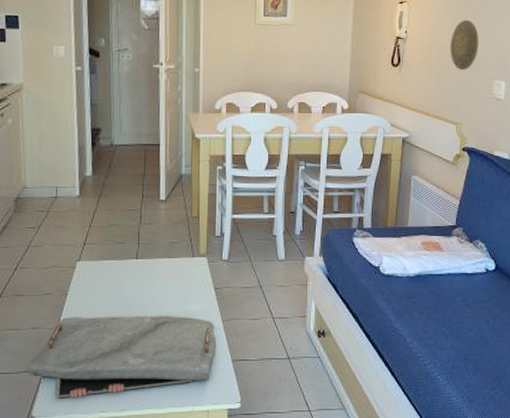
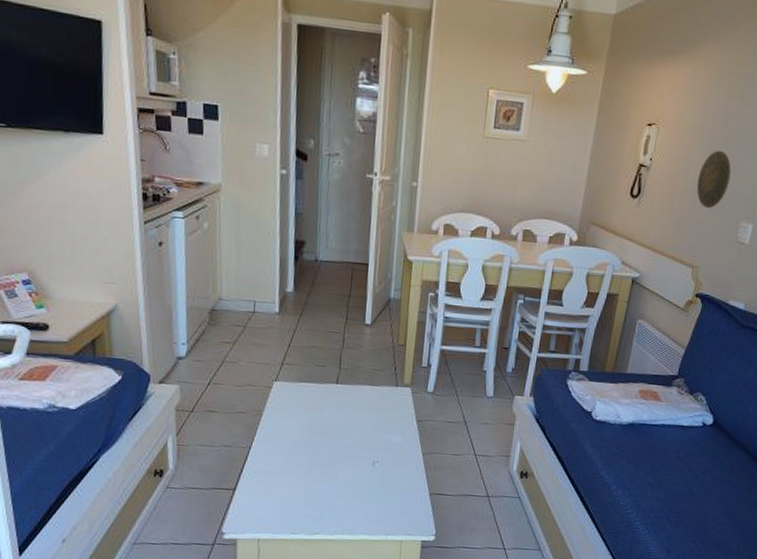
serving tray: present [27,316,217,399] -> none [218,437,415,518]

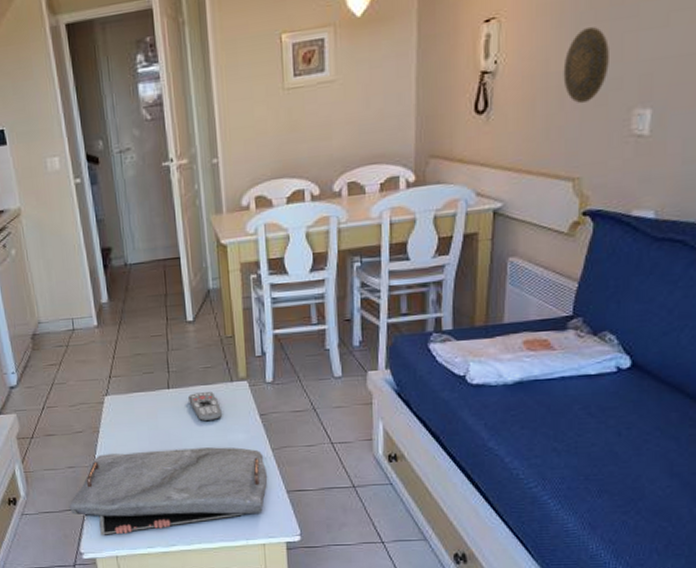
serving tray: none [218,437,415,518] -> present [69,447,268,535]
remote control: none [354,391,383,421] -> present [188,391,222,422]

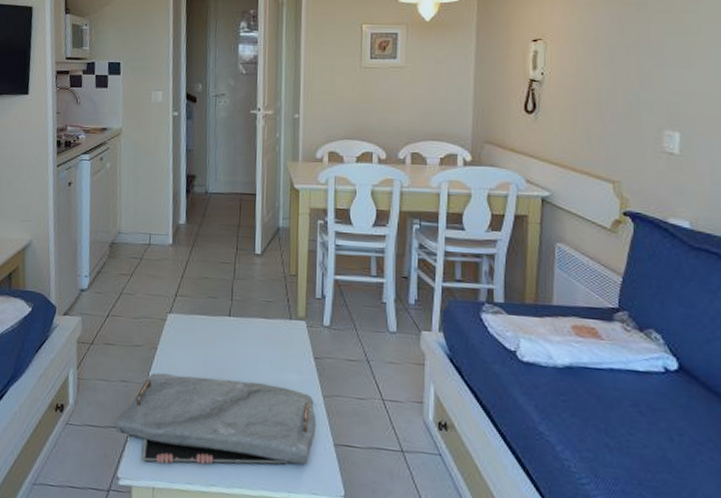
remote control: present [188,391,222,422] -> none [247,324,278,357]
decorative plate: present [563,26,609,104] -> none [600,58,640,119]

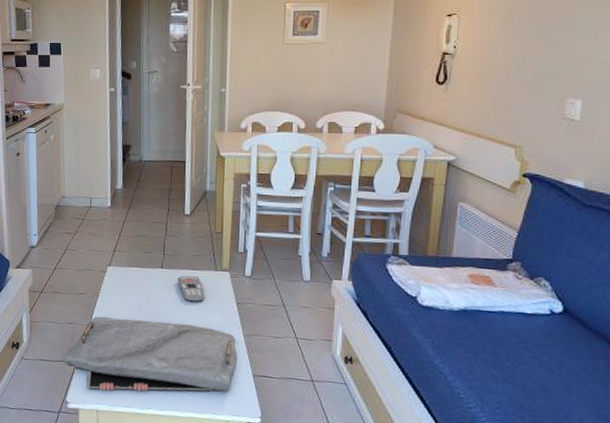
remote control: none [247,324,278,357] -> present [178,275,204,303]

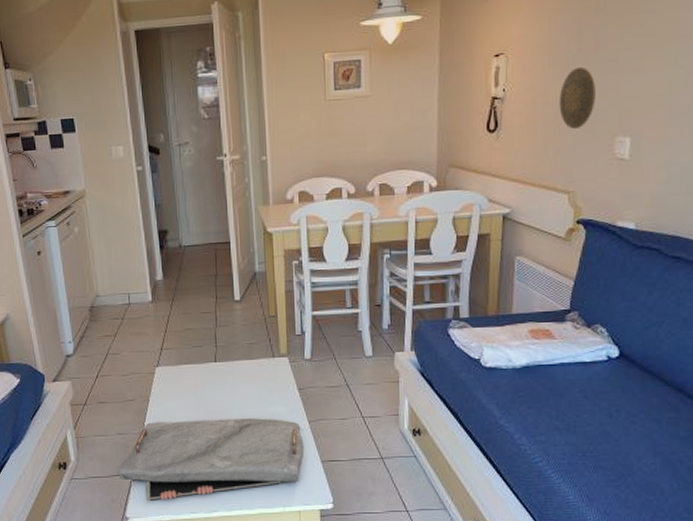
remote control: present [178,275,204,303] -> none [234,365,264,394]
decorative plate: none [509,30,547,88] -> present [559,66,596,130]

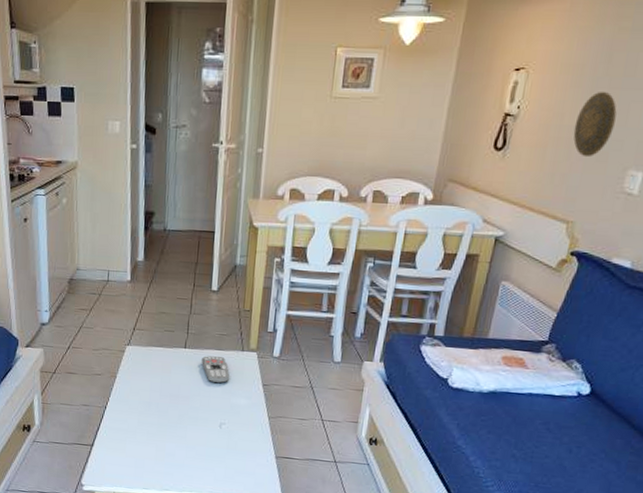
serving tray: present [117,418,305,501] -> none [77,398,261,474]
remote control: none [234,365,264,394] -> present [202,355,229,384]

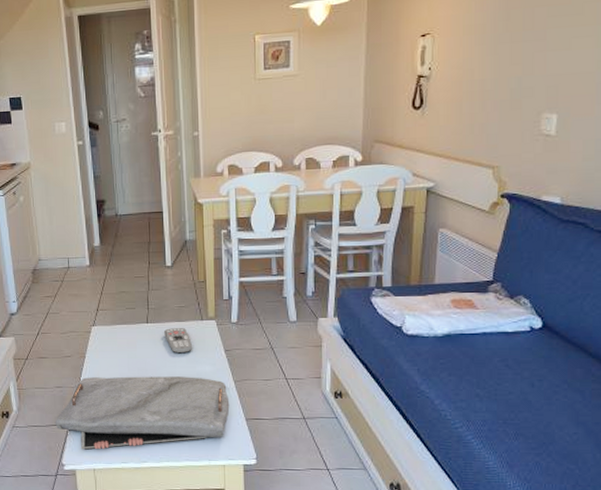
serving tray: none [77,398,261,474] -> present [55,376,230,450]
decorative plate: present [573,91,617,158] -> none [485,45,522,107]

